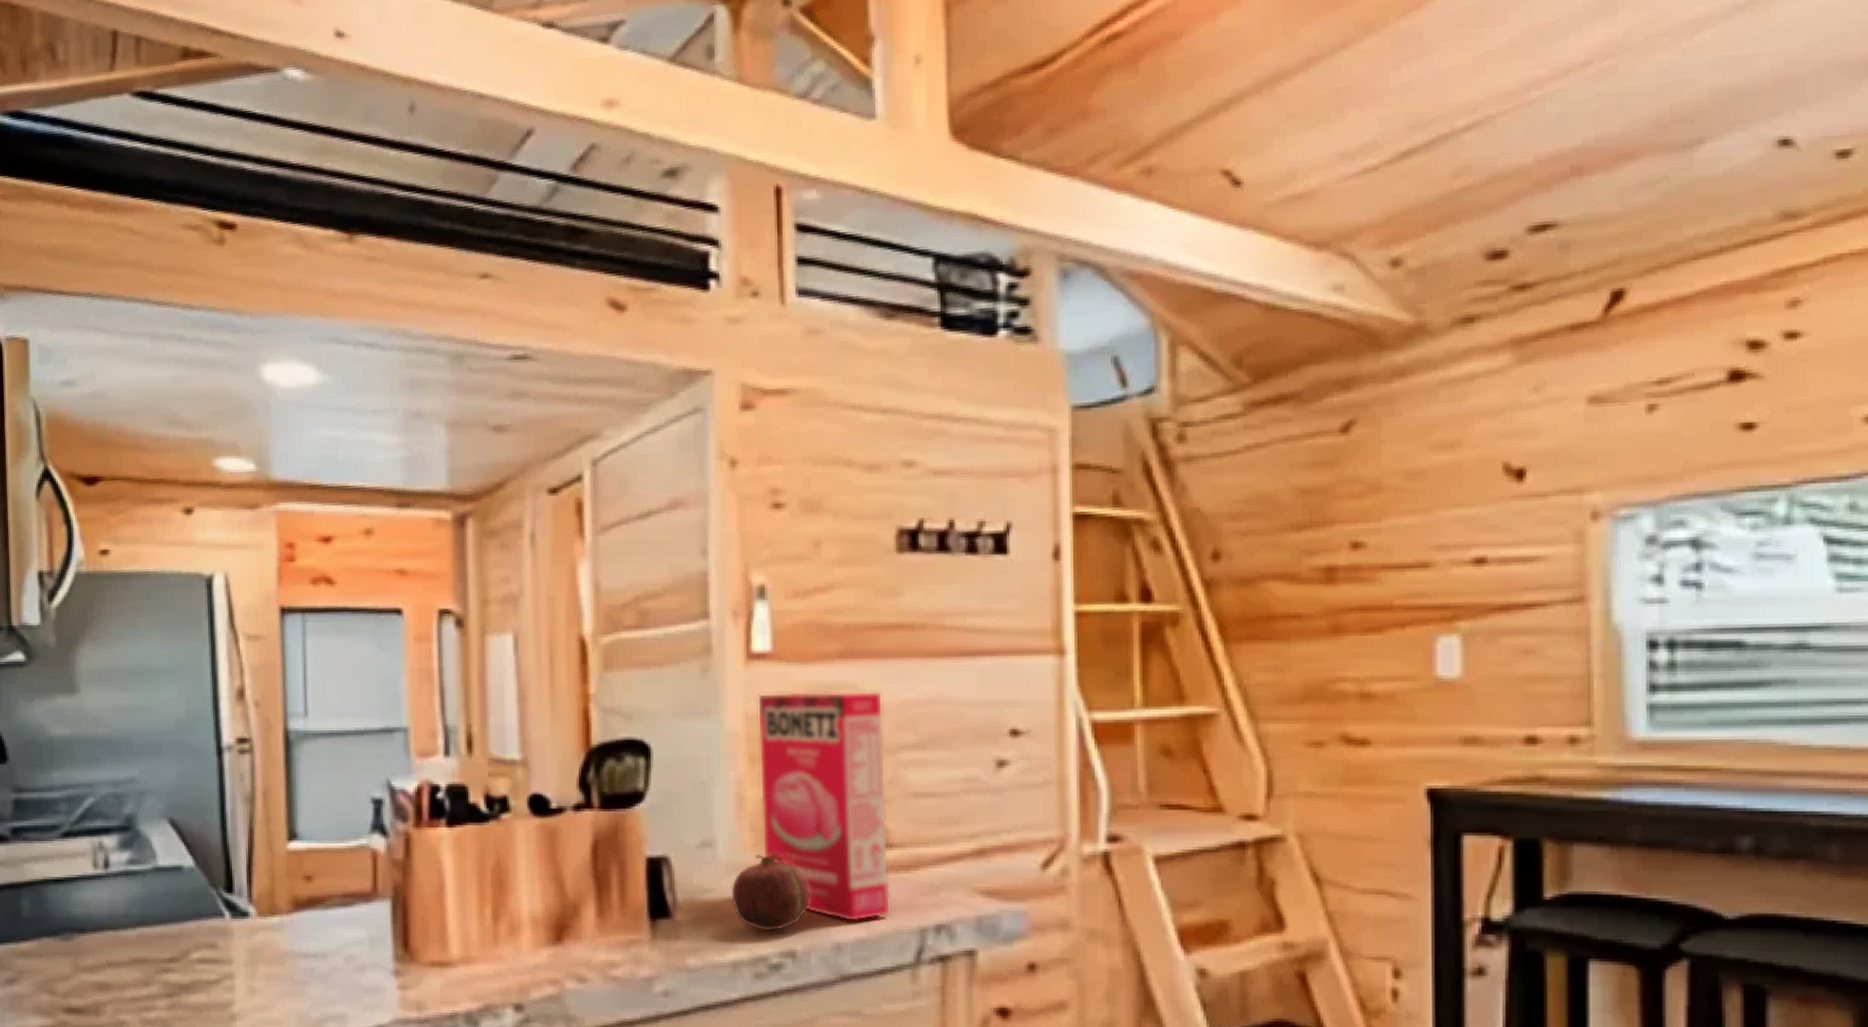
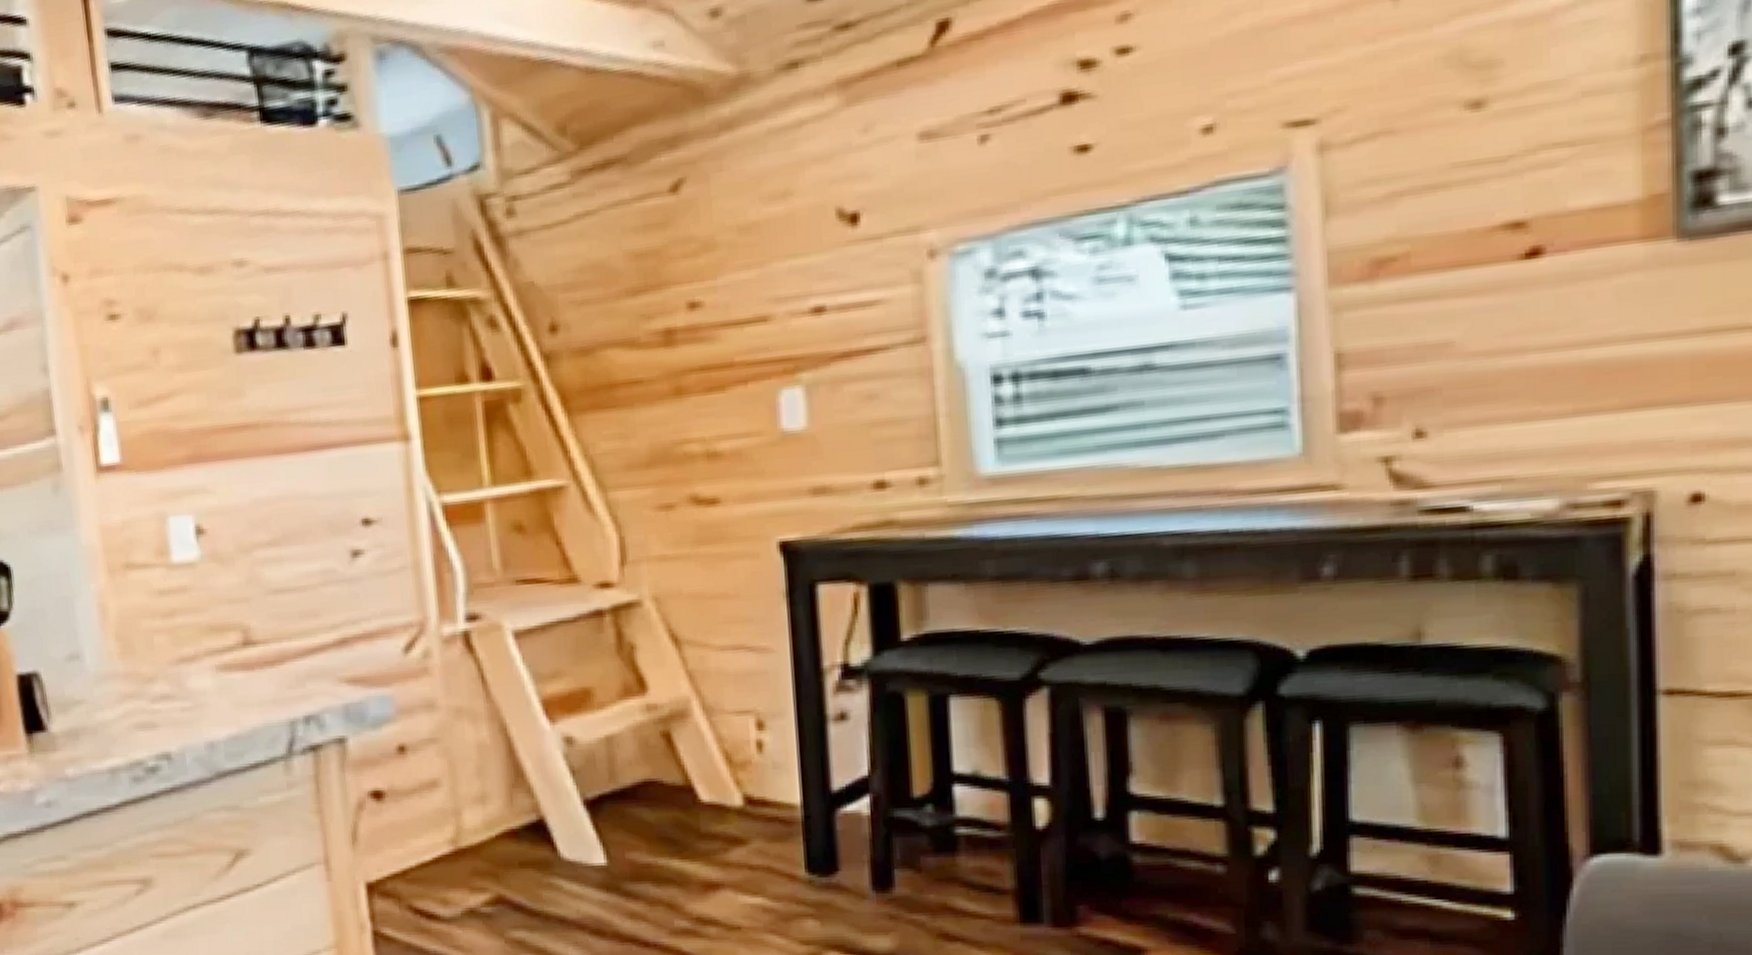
fruit: present [731,853,809,932] -> none [102,660,180,737]
cereal box: present [757,691,891,923] -> none [110,492,260,721]

